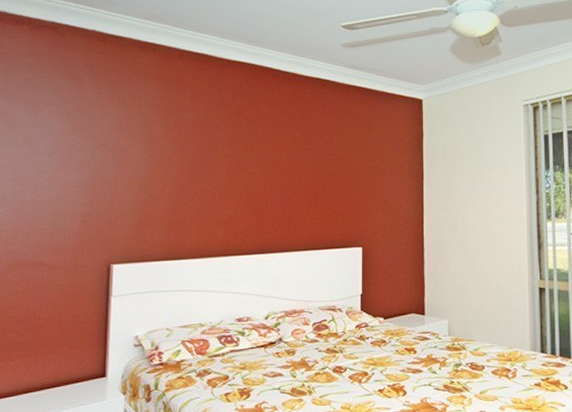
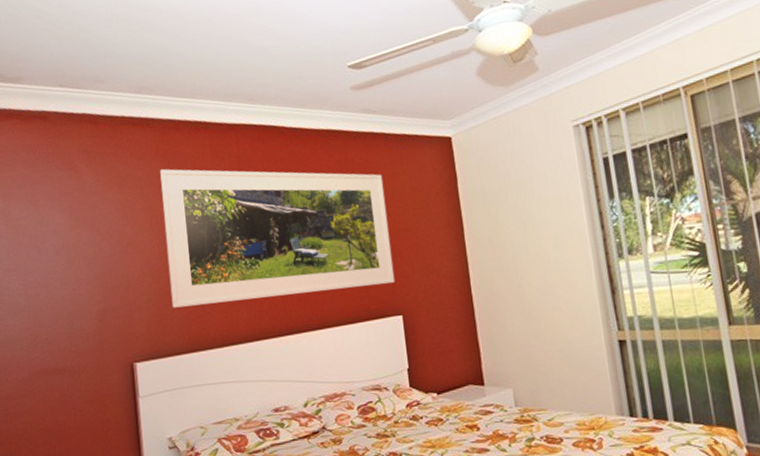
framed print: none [154,92,360,218] -> present [160,169,396,308]

